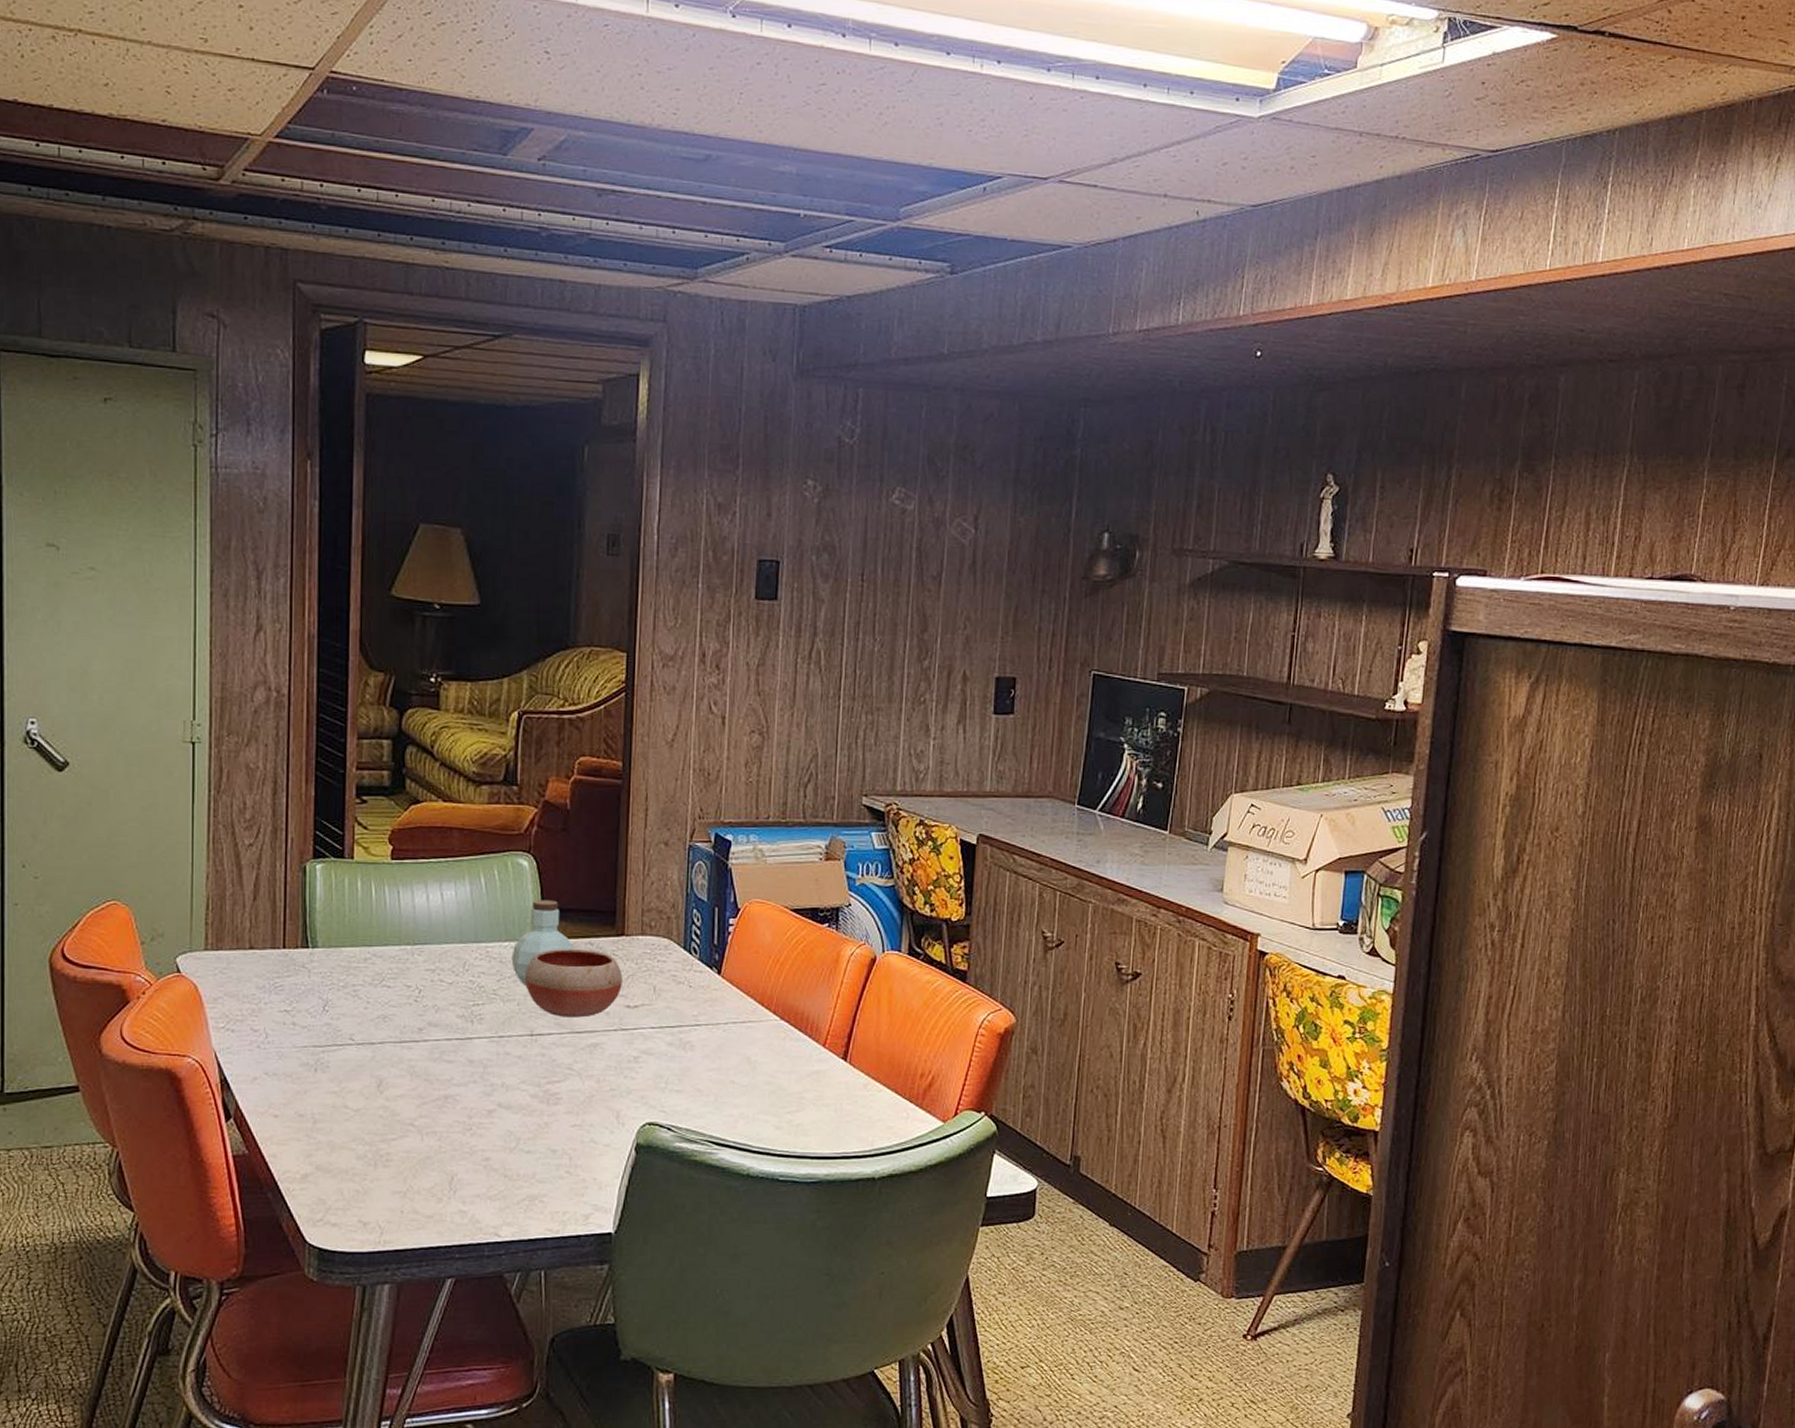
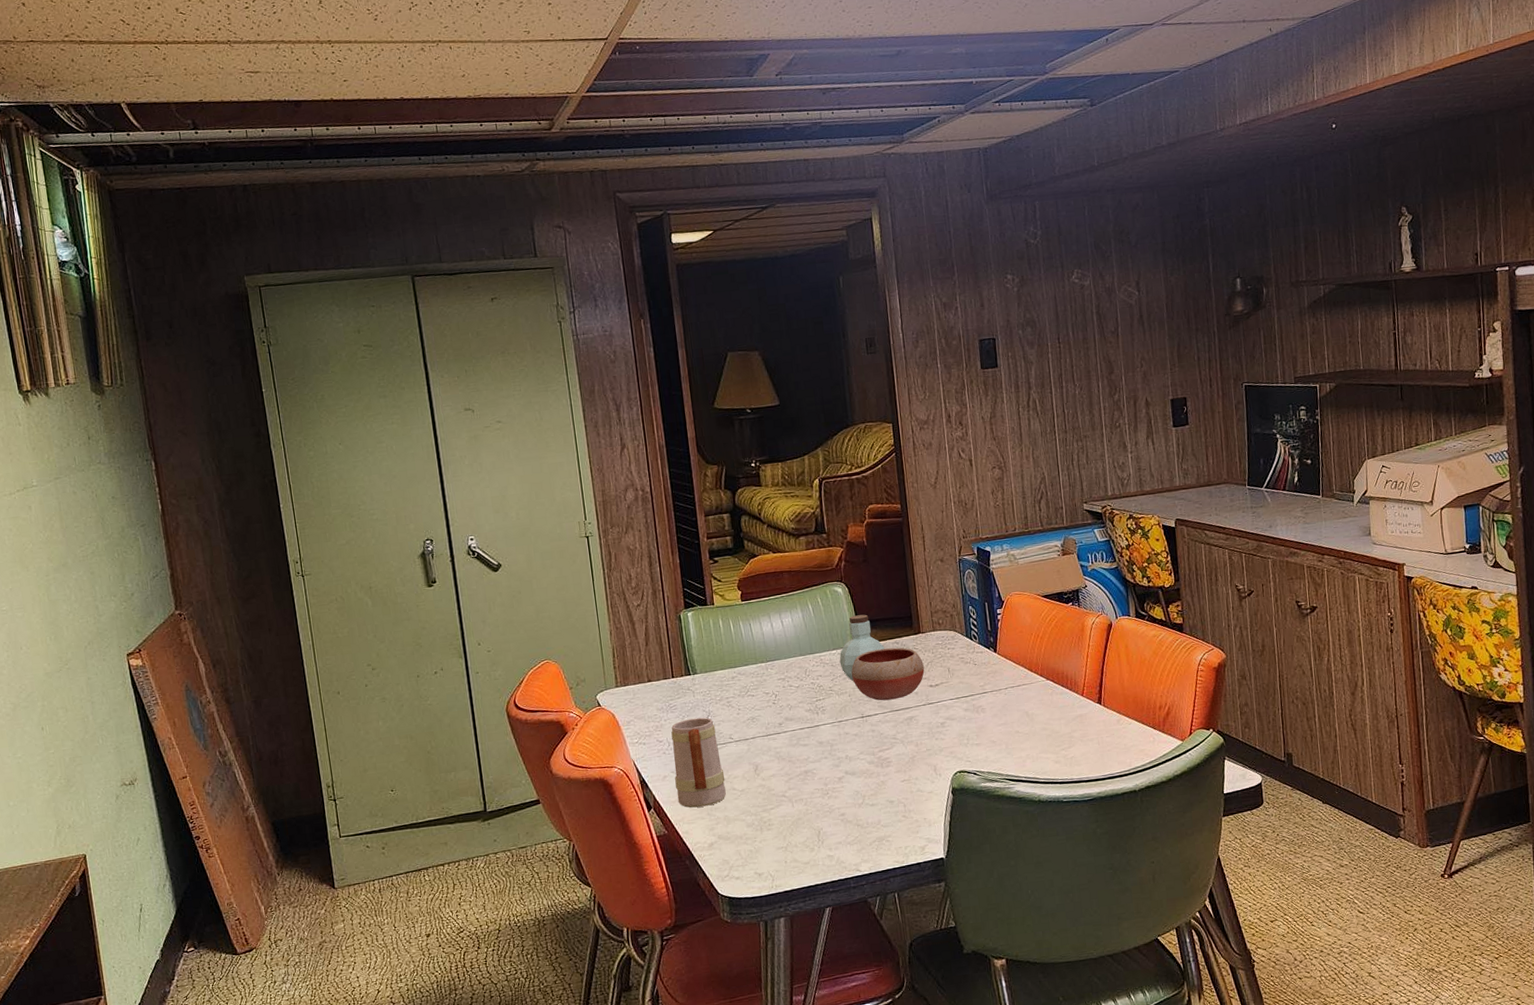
mug: none [268,1006,336,1125] -> present [671,717,726,808]

